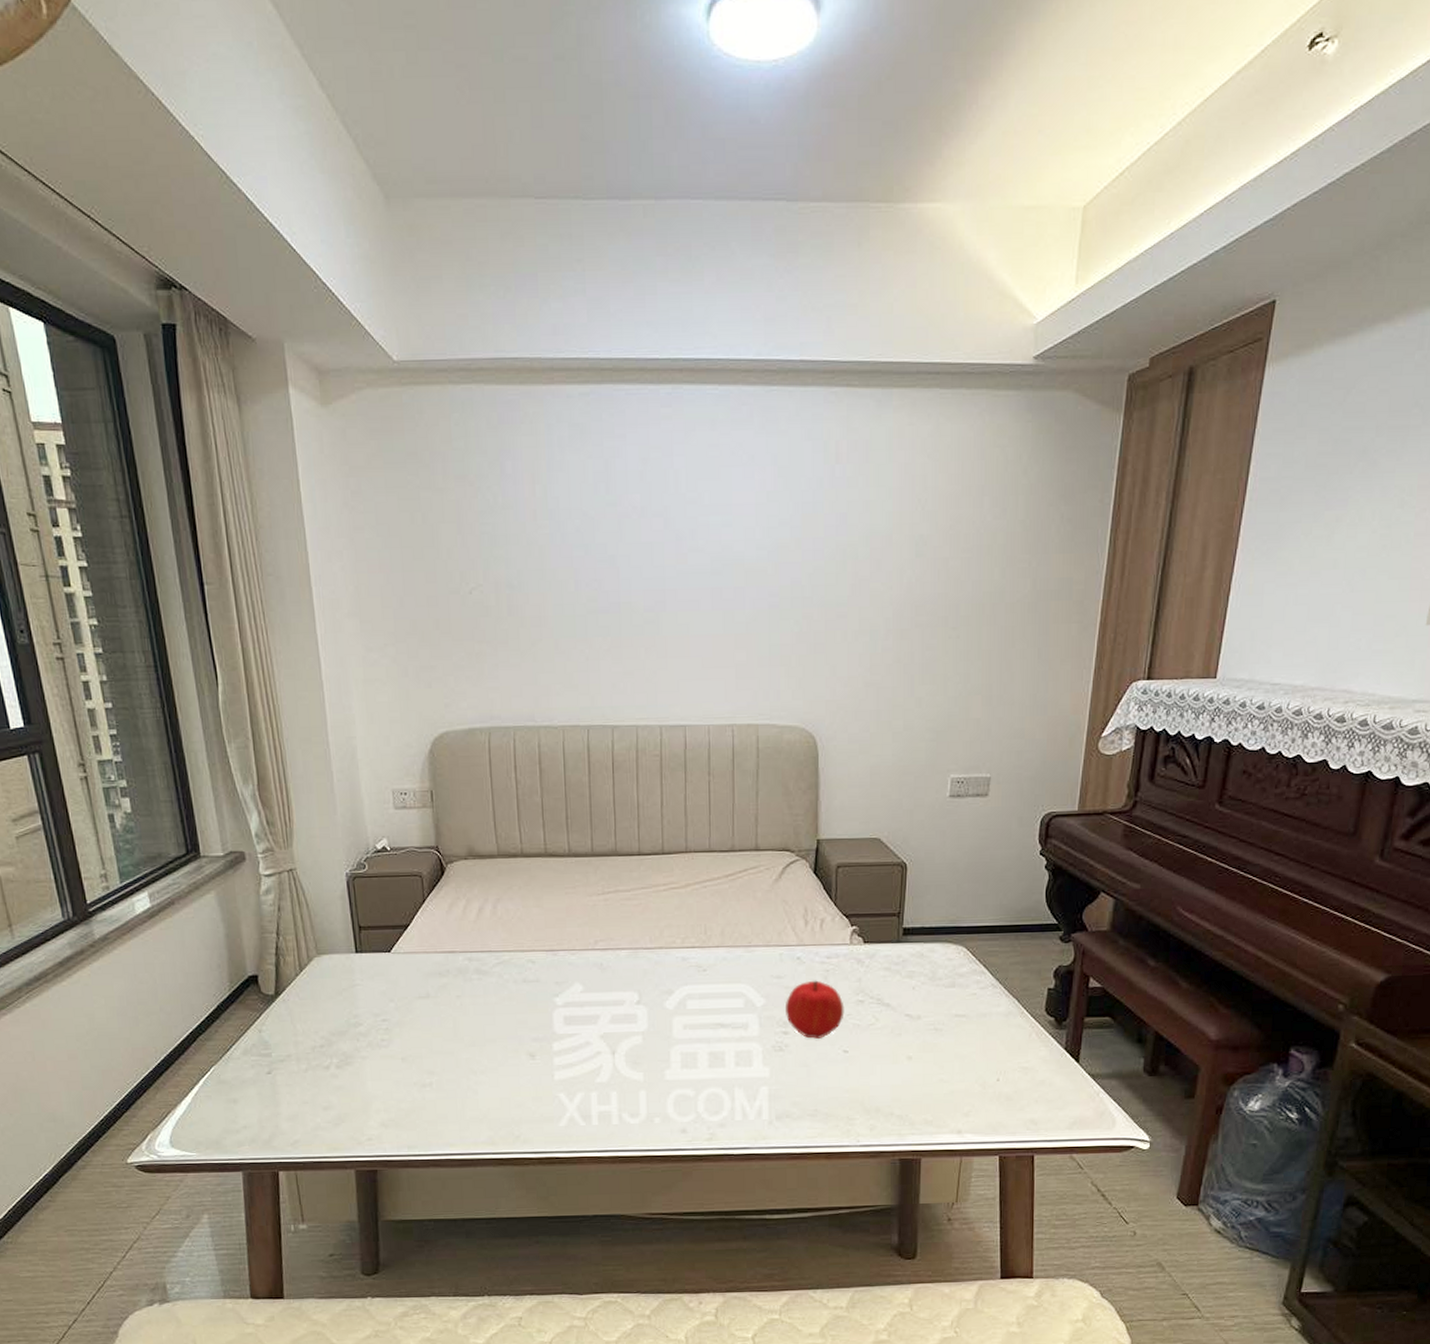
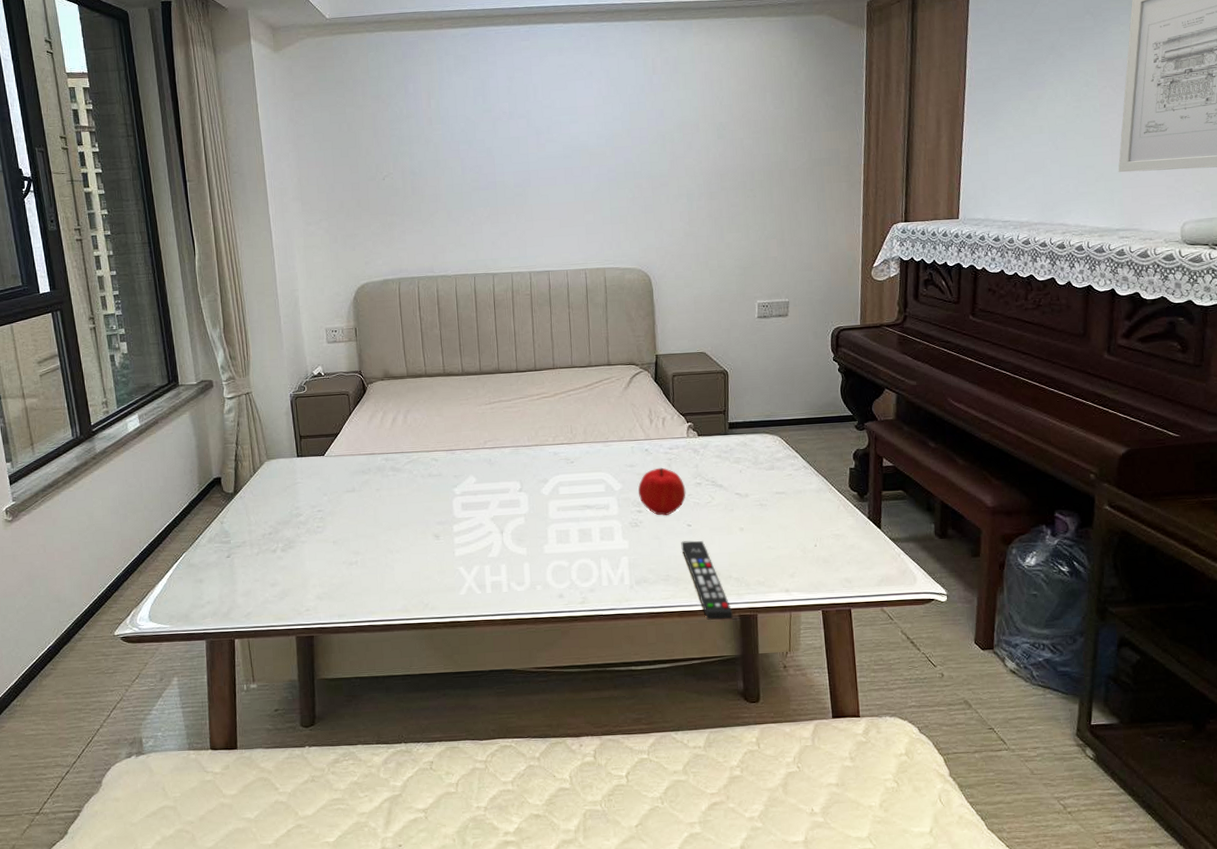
remote control: none [834,1069,892,1164] -> present [681,540,733,620]

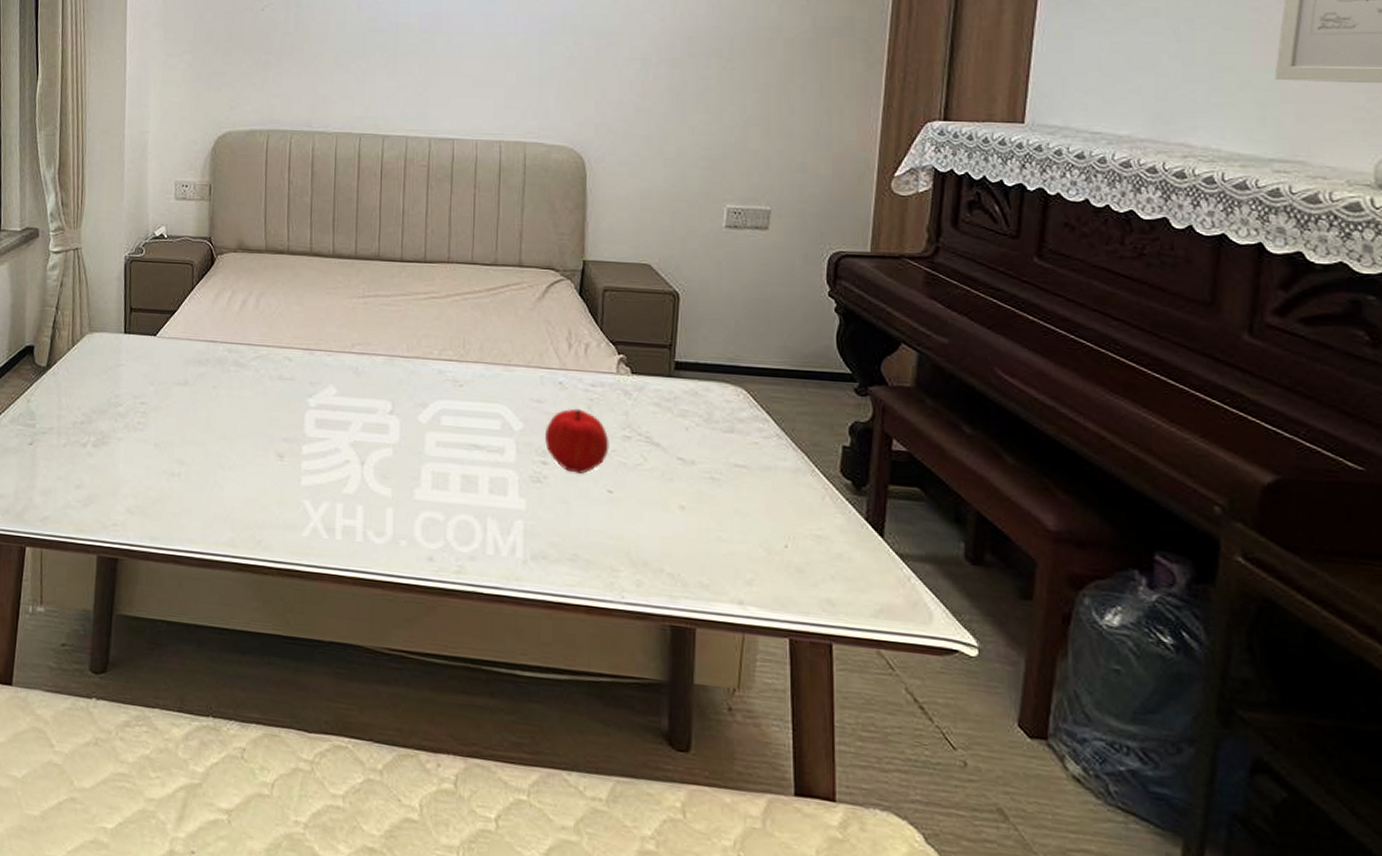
remote control: present [681,540,733,620] -> none [597,511,662,630]

